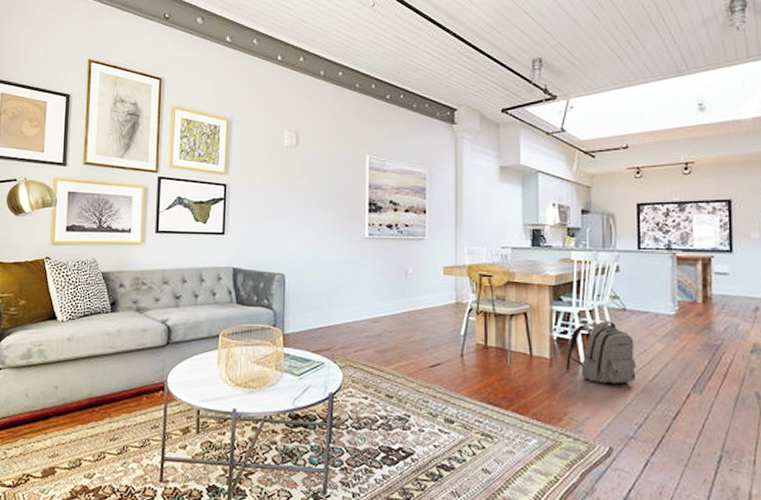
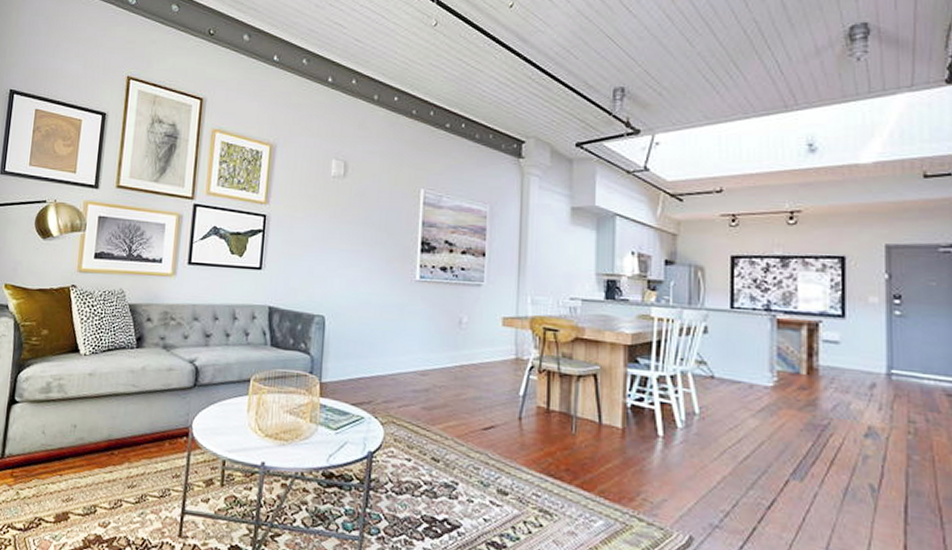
backpack: present [565,321,636,384] -> none [640,389,724,463]

